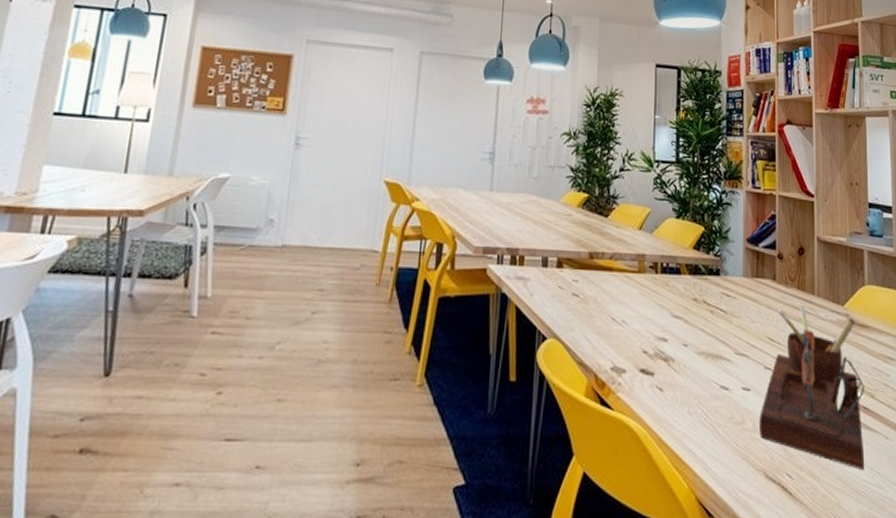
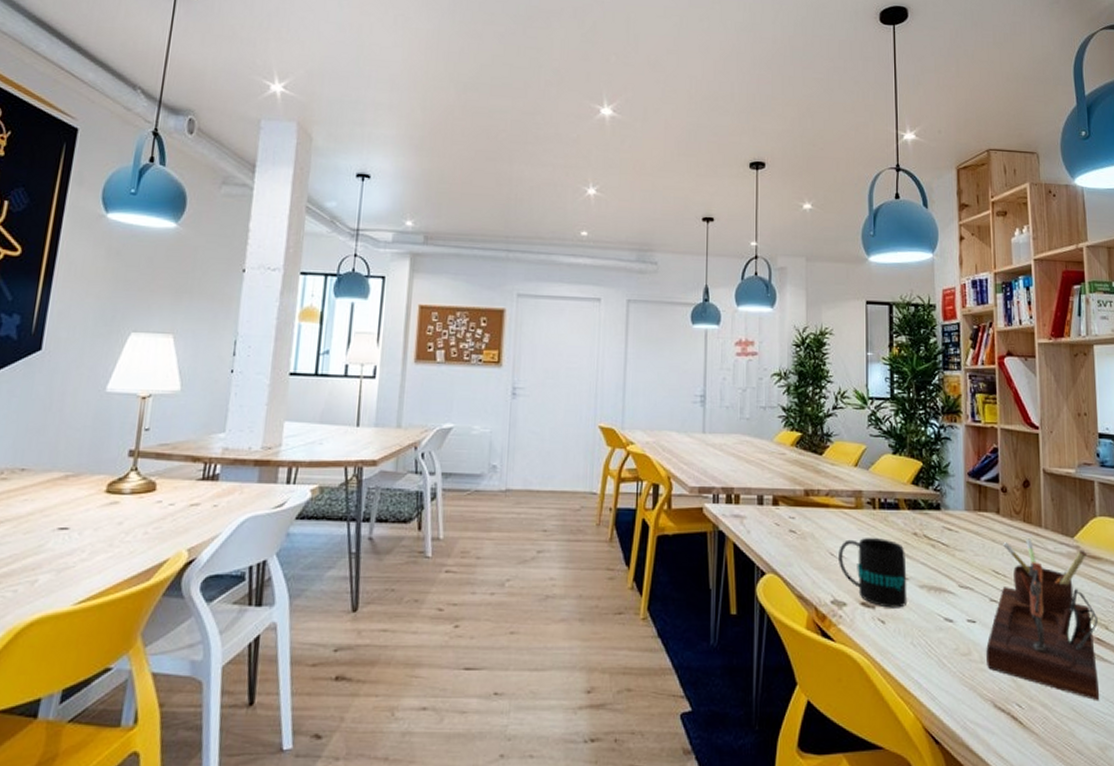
mug: none [620,303,686,375] -> present [839,538,908,608]

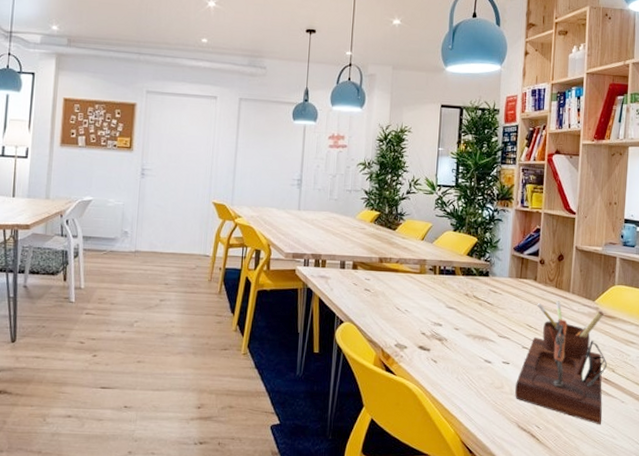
mug: present [839,538,908,608] -> none [403,297,458,351]

